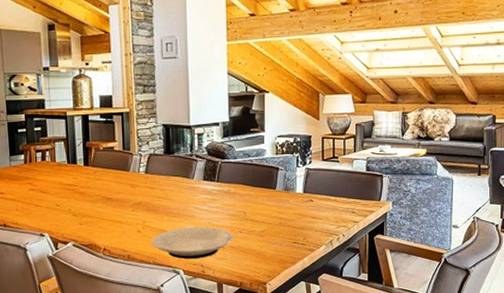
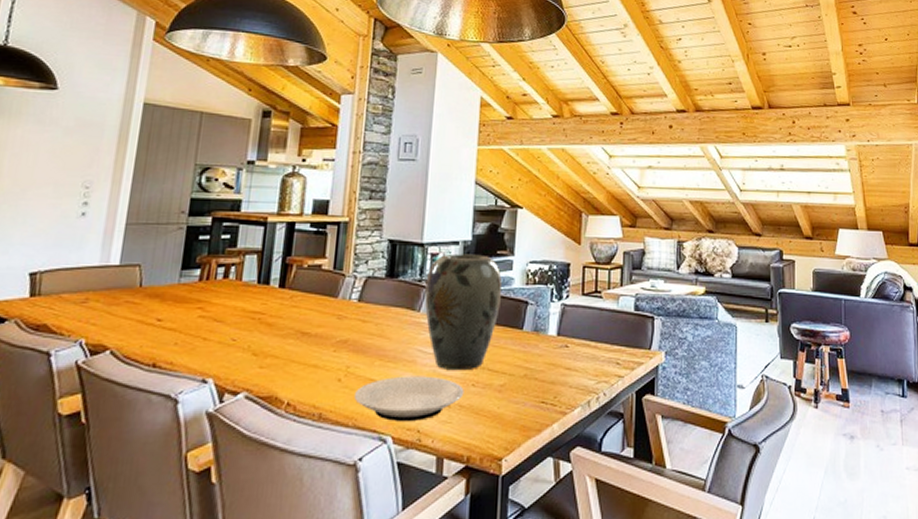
vase: none [195,132,257,222] -> present [424,253,503,371]

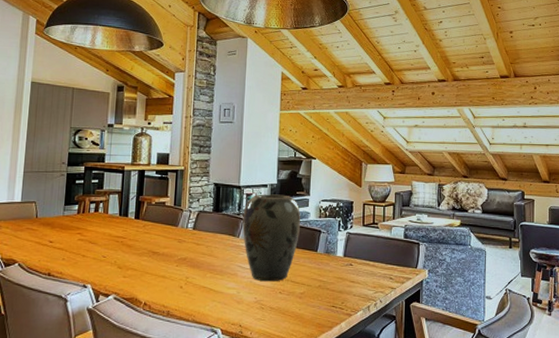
plate: present [355,376,464,421] -> none [193,285,274,318]

